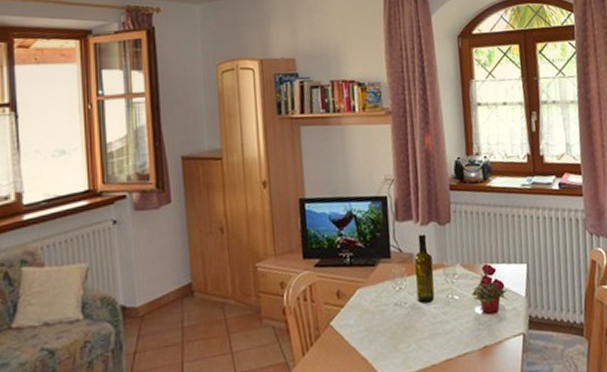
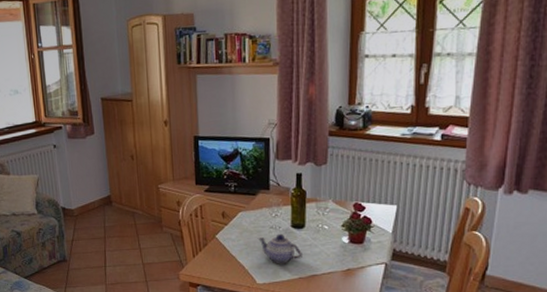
teapot: none [380,311,434,351] -> present [257,233,302,264]

